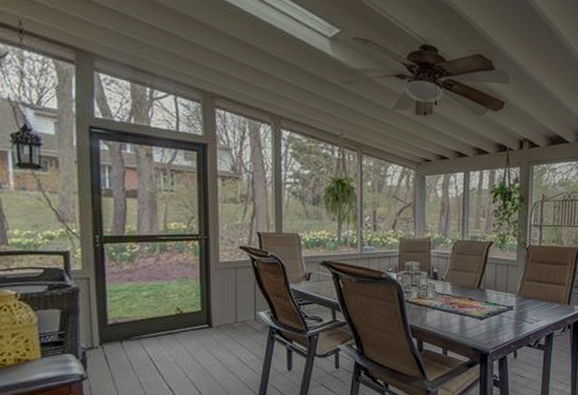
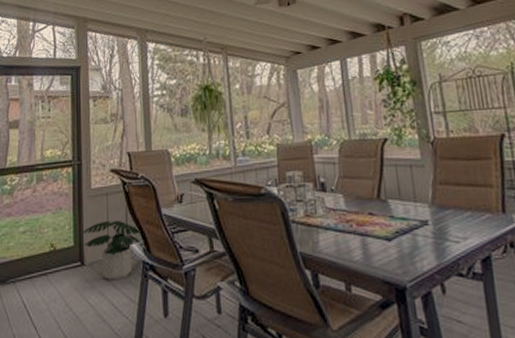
potted plant: none [211,290,269,341] -> present [83,220,142,281]

